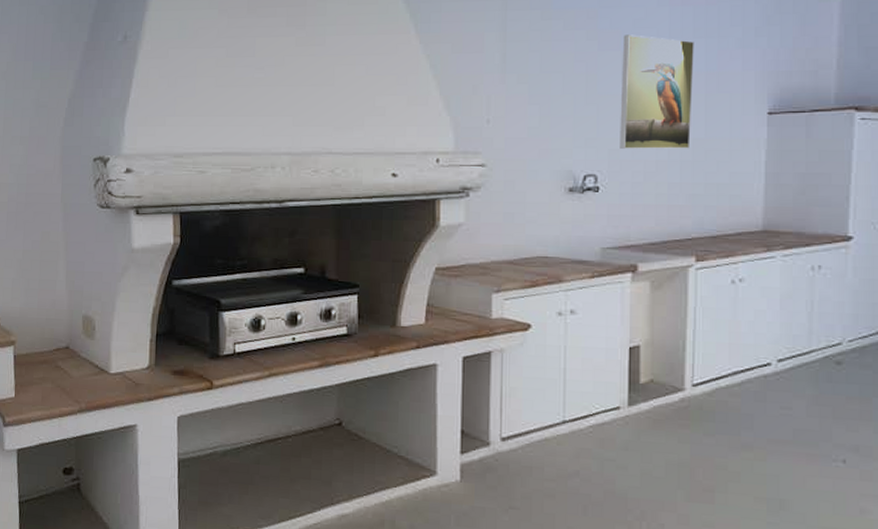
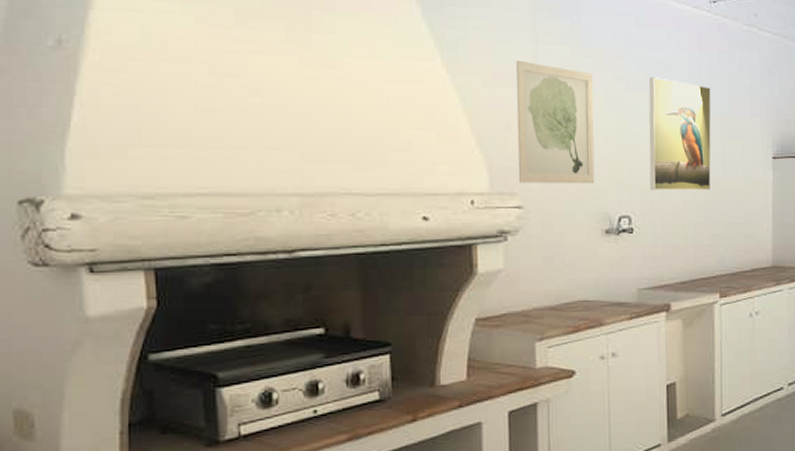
wall art: none [482,27,563,143] -> present [515,60,595,184]

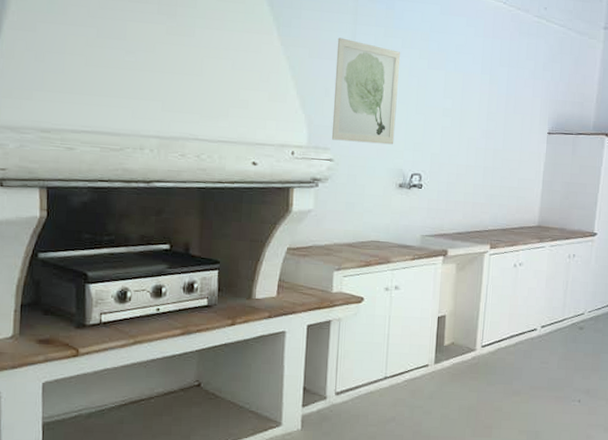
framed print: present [648,77,711,191] -> none [440,57,500,158]

